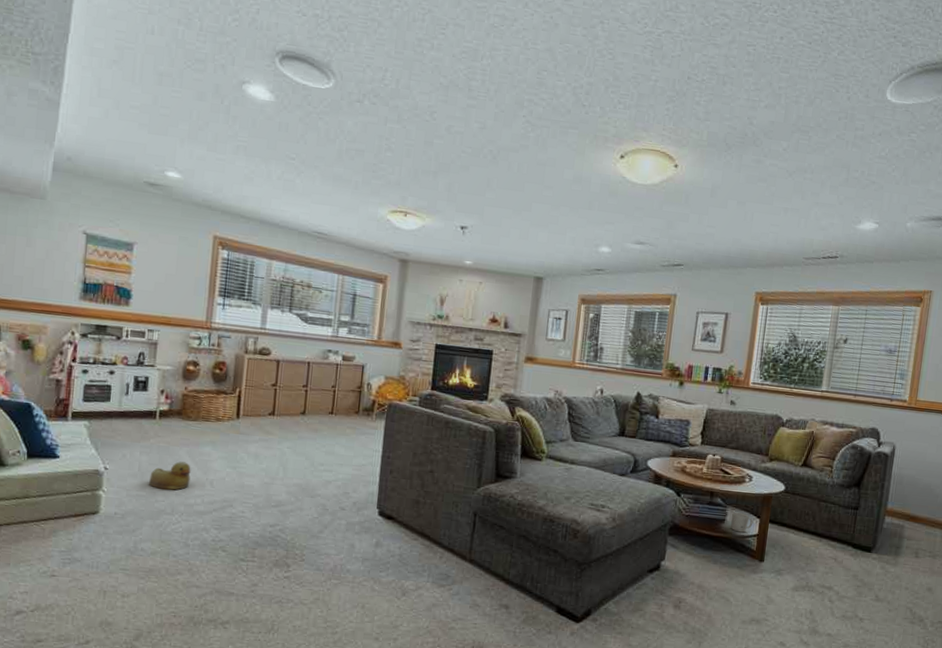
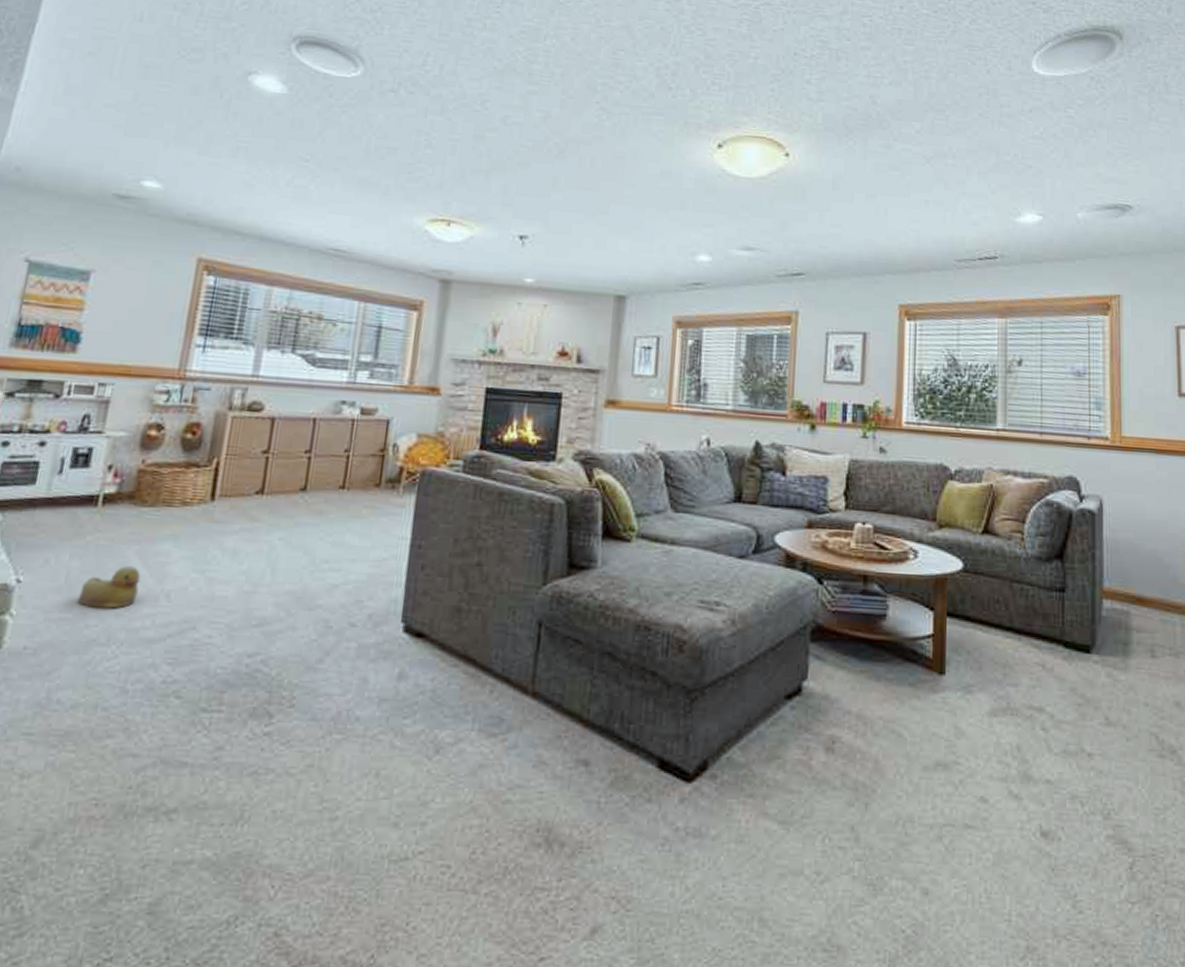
mug: present [731,511,753,533] -> none [895,602,924,633]

